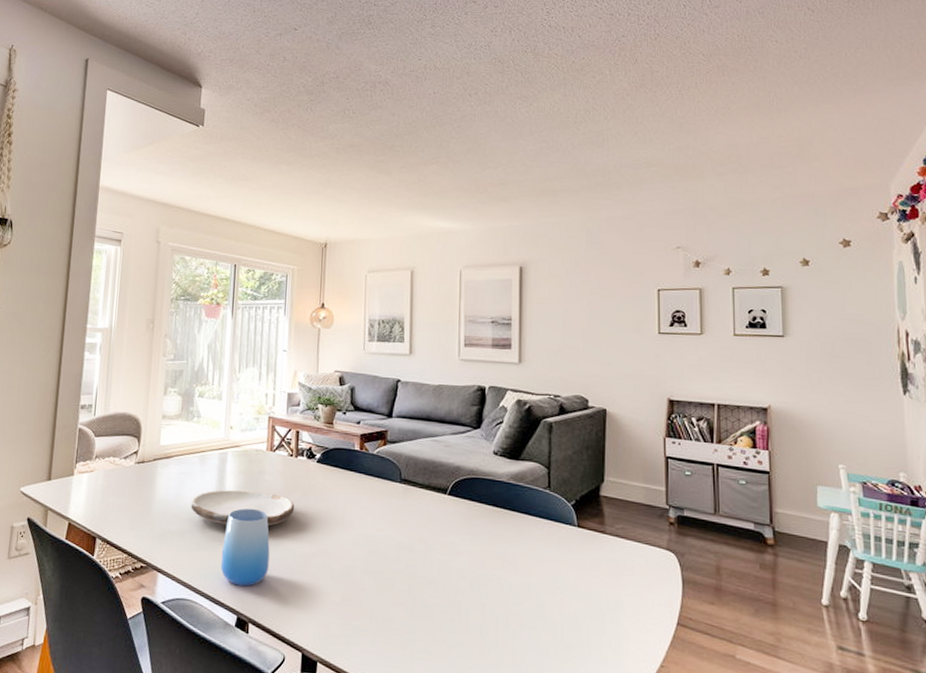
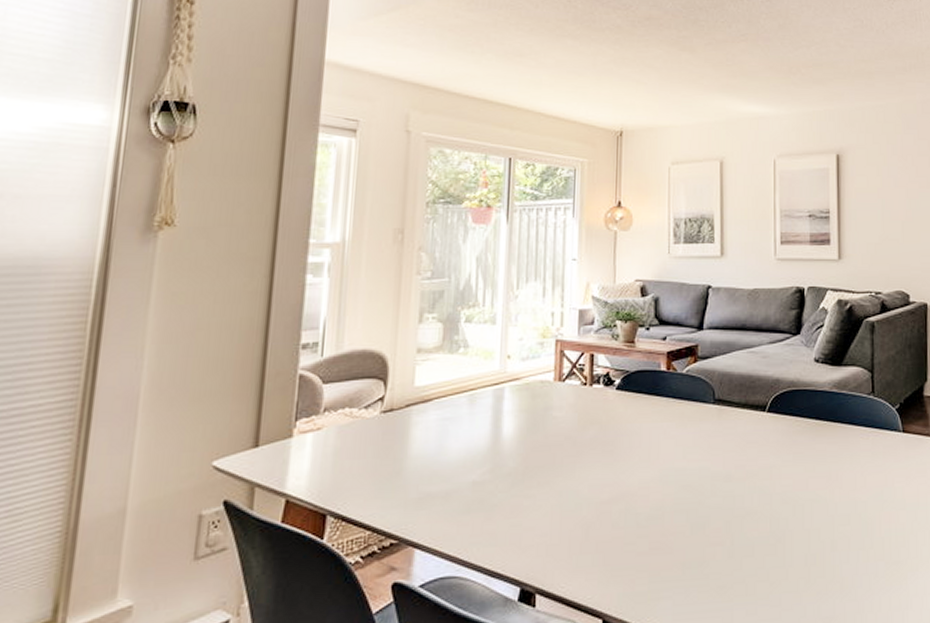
plate: present [190,490,295,526] -> none [457,431,591,477]
cup: present [220,508,270,587] -> none [498,454,561,551]

